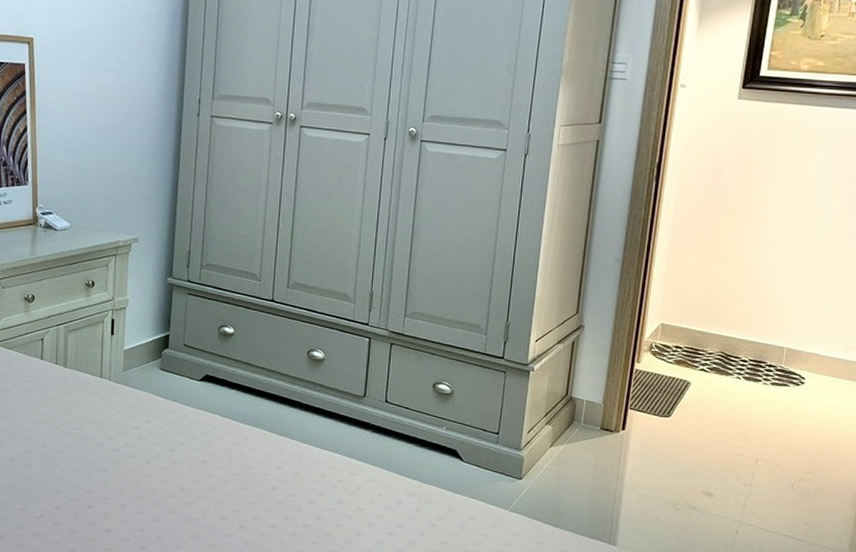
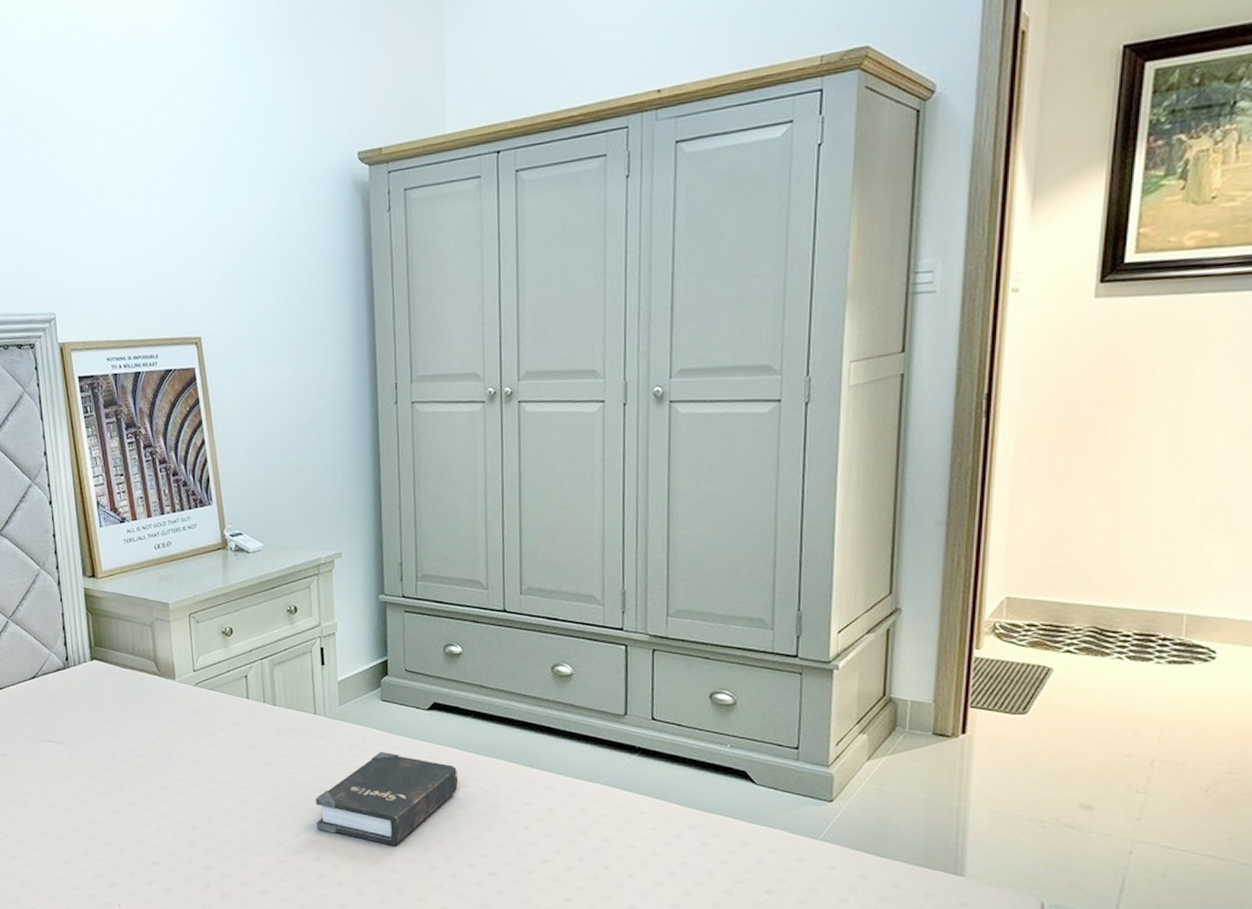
hardback book: none [91,414,221,498] -> present [315,751,459,845]

